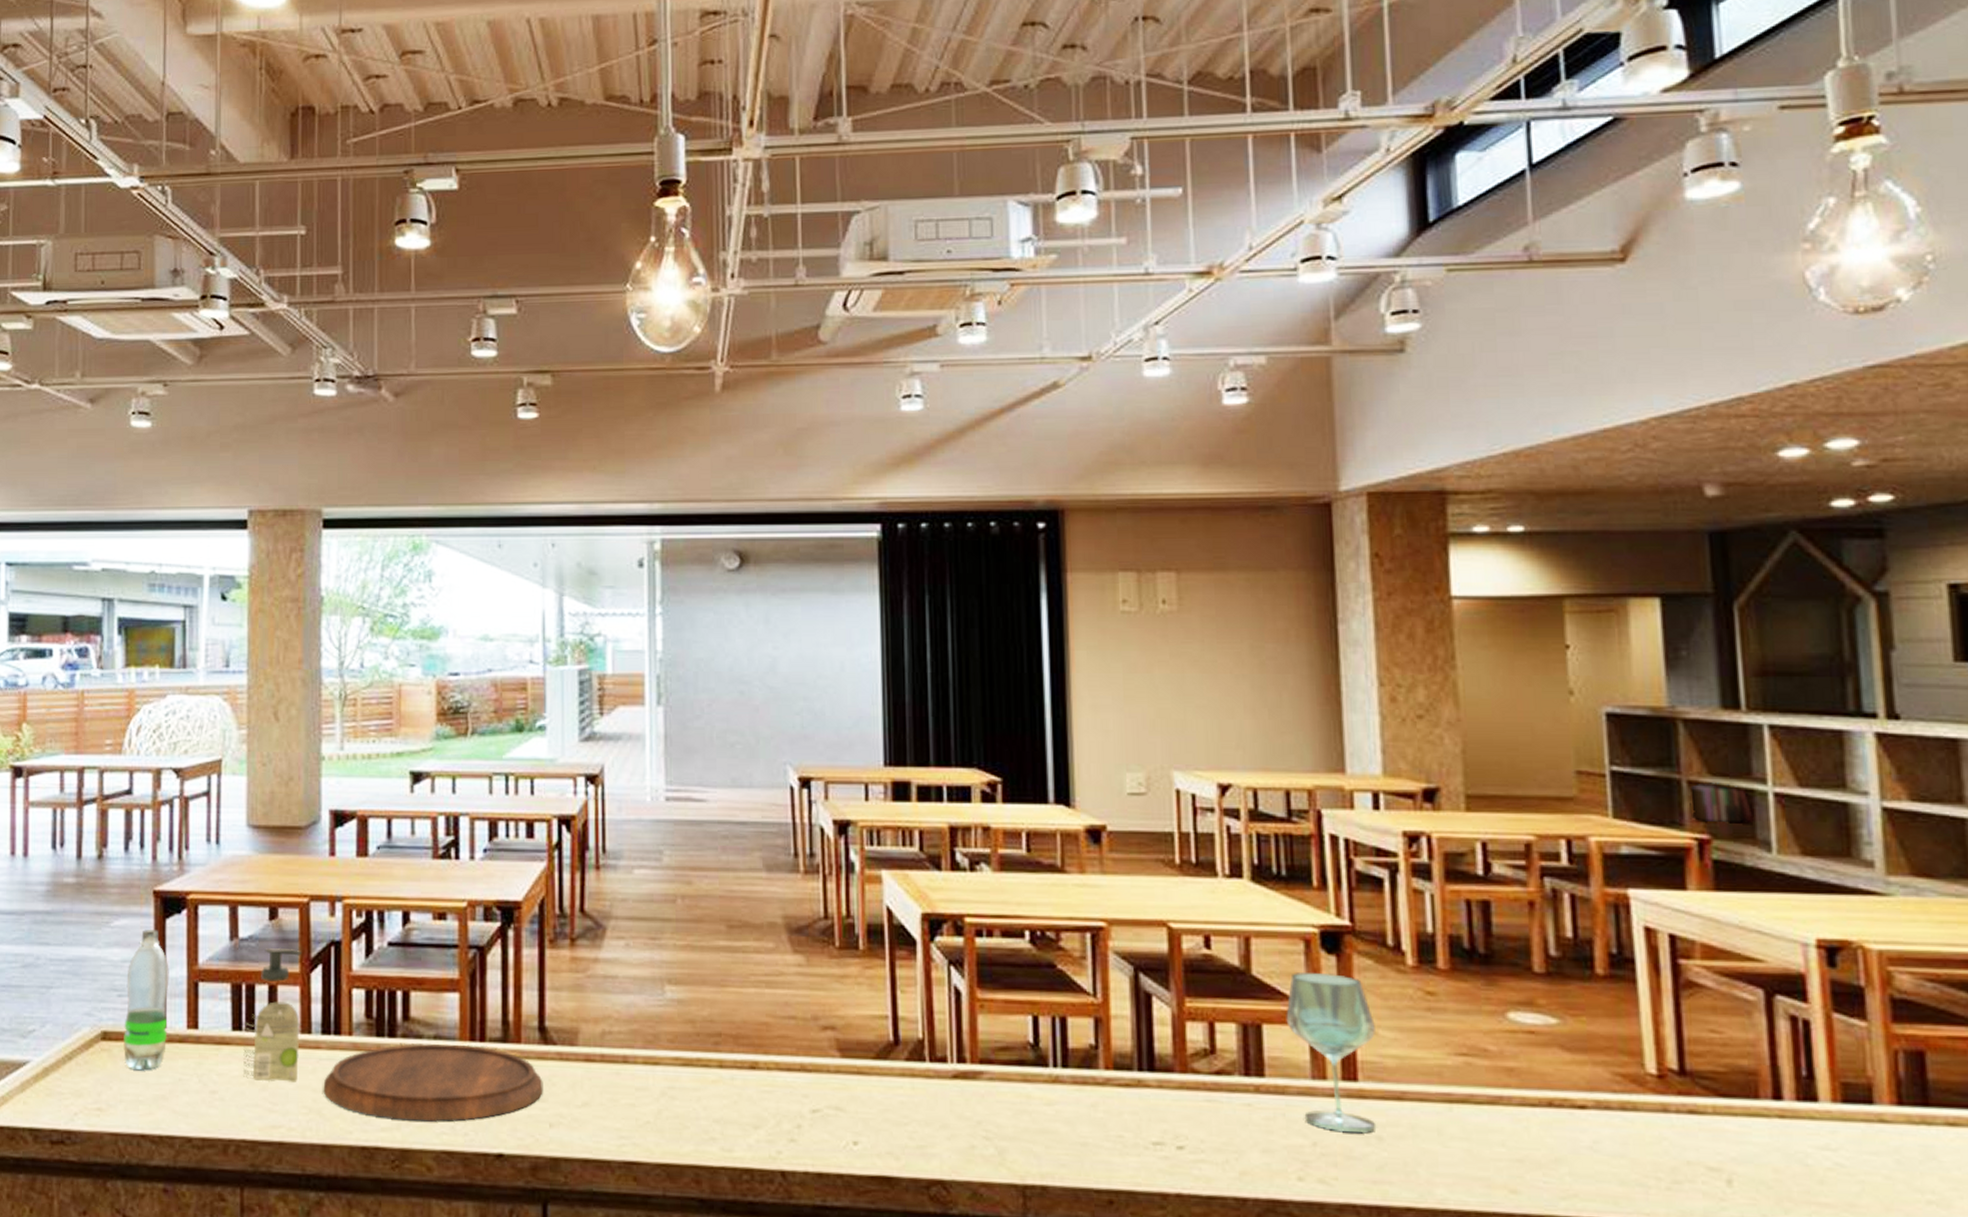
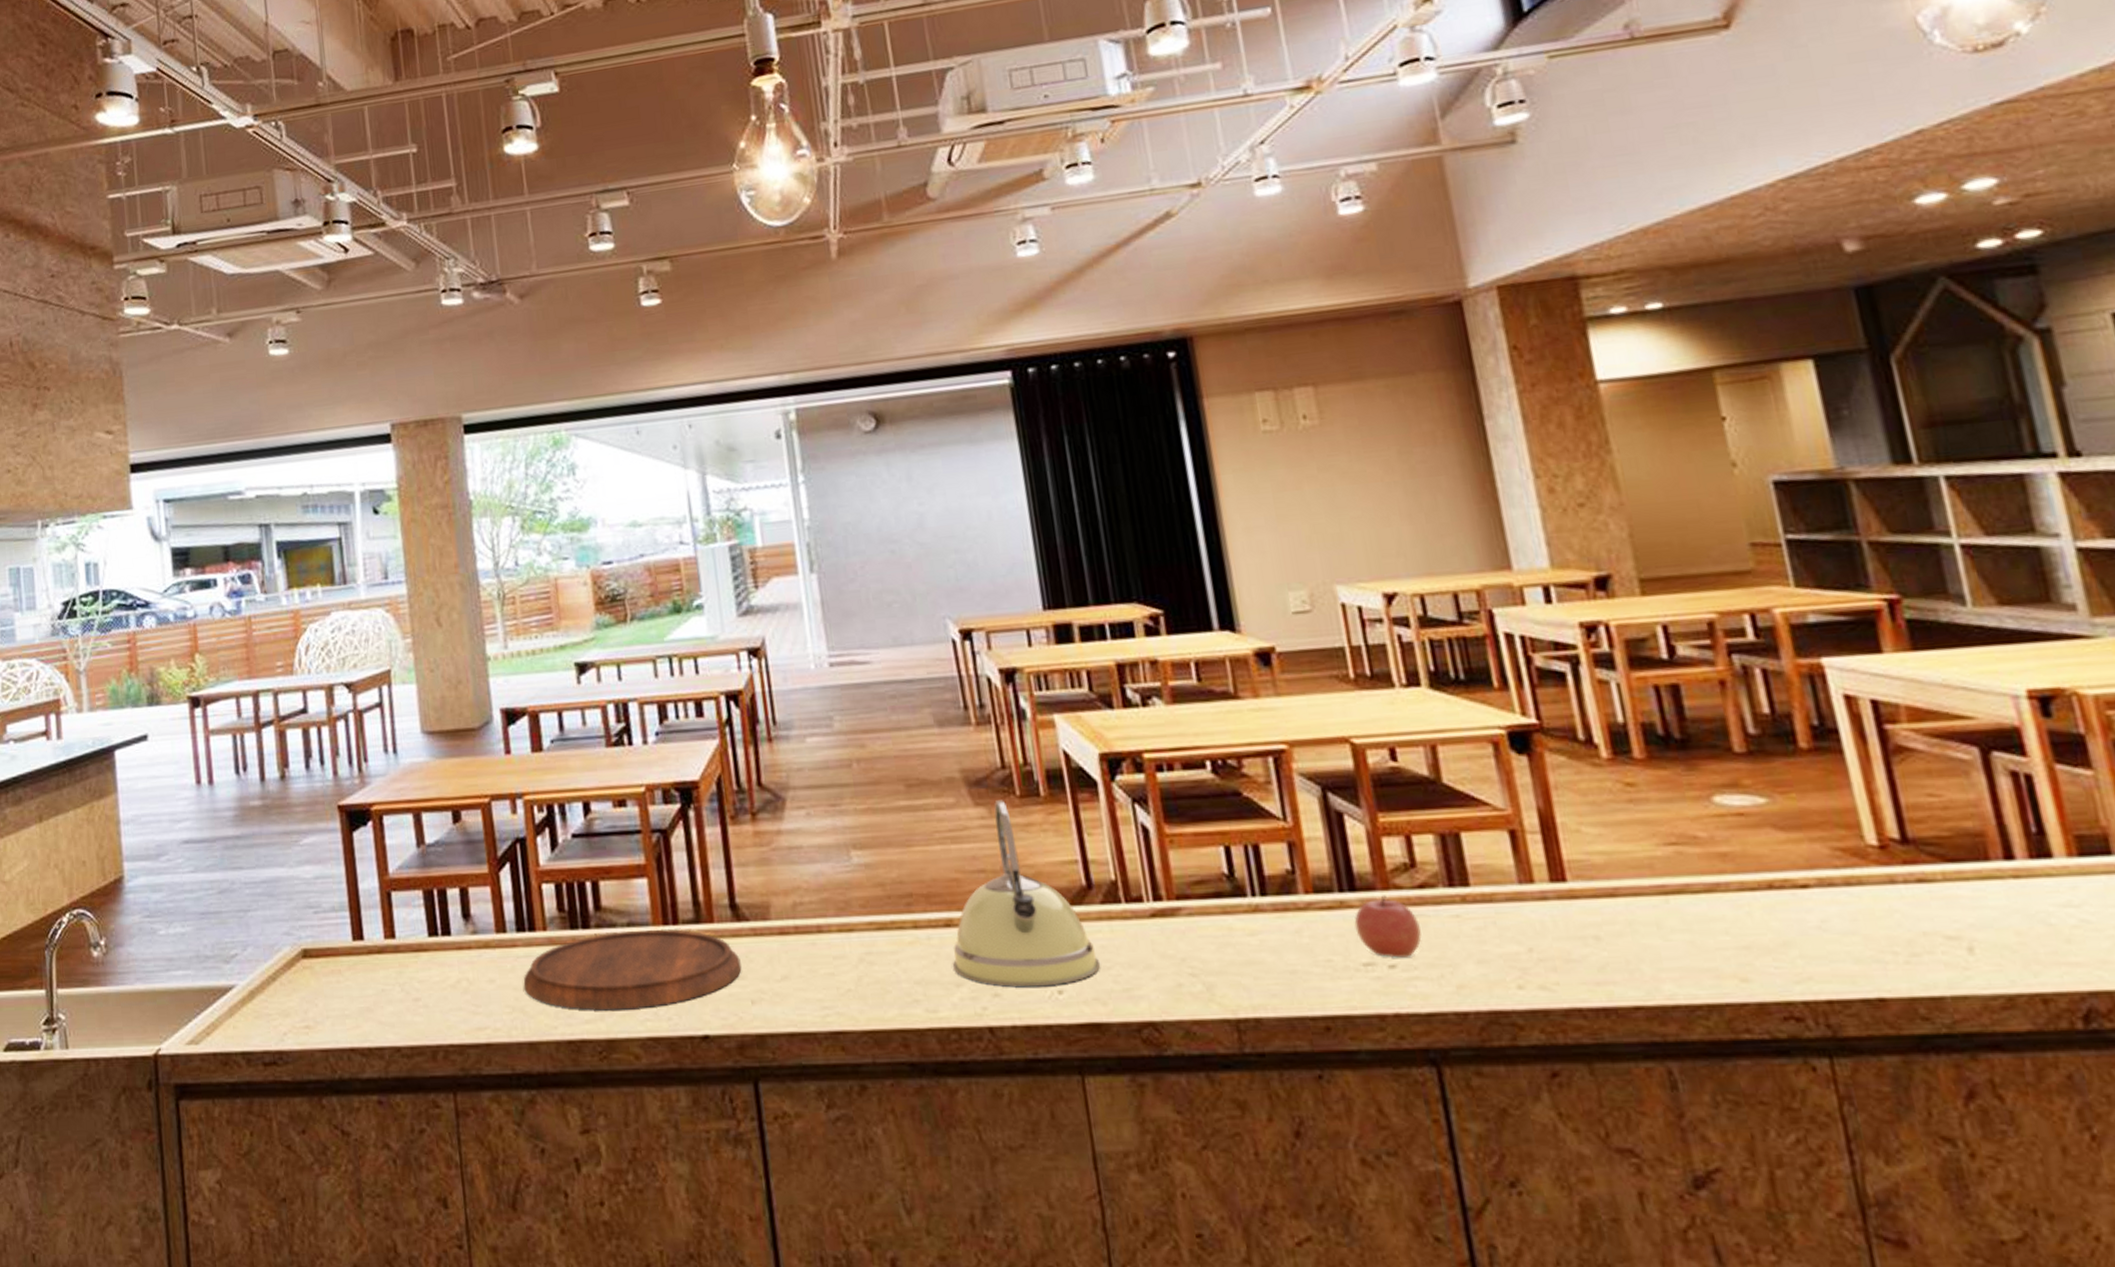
bottle: present [124,930,169,1070] -> none [320,844,366,984]
soap dispenser: present [243,948,302,1082] -> none [440,850,498,985]
kettle: none [754,949,897,1136] -> present [953,800,1100,987]
fruit: none [1149,1078,1212,1140] -> present [1354,895,1422,958]
wine glass: present [1286,973,1377,1132] -> none [1483,774,1593,934]
books: present [1690,782,1754,824] -> none [1871,540,1943,582]

